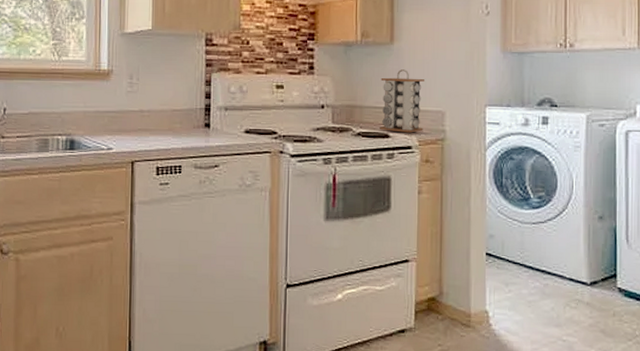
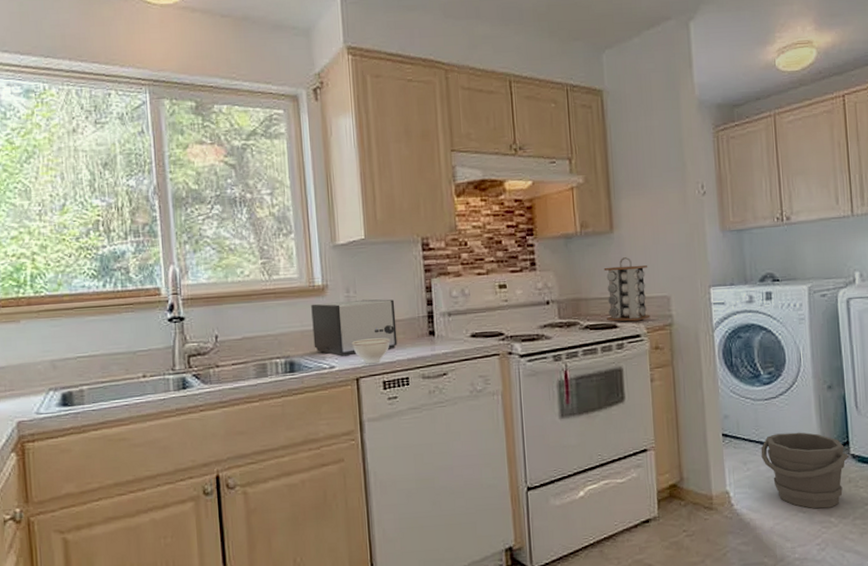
toaster: none [94,87,175,141] -> present [311,299,398,357]
bowl: none [130,125,167,150] -> present [351,337,390,364]
bucket: none [524,259,615,339] -> present [761,432,849,509]

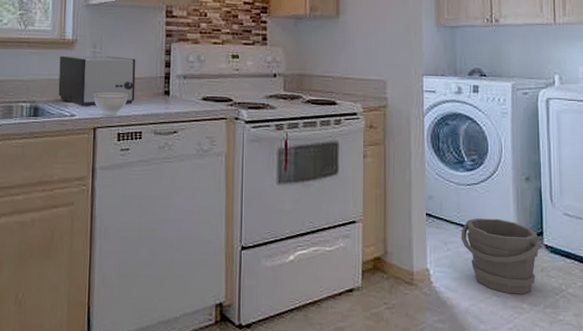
spice rack: present [603,257,651,322] -> none [327,41,367,100]

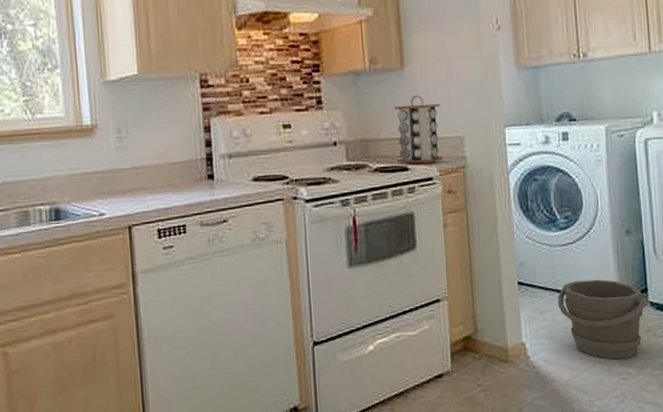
toaster: present [58,55,136,108] -> none [79,140,174,204]
bowl: present [93,92,128,116] -> none [123,182,166,211]
spice rack: none [327,41,367,100] -> present [394,95,443,165]

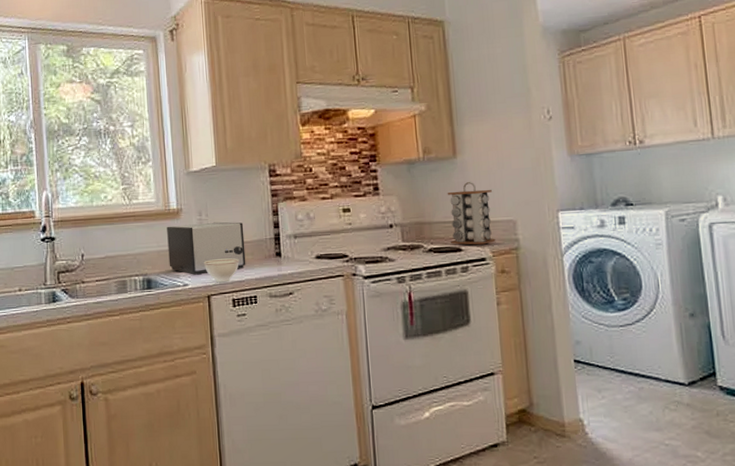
toaster: none [79,140,174,204] -> present [167,222,246,276]
bowl: none [123,182,166,211] -> present [203,258,239,283]
bucket: present [557,279,647,360] -> none [616,361,716,442]

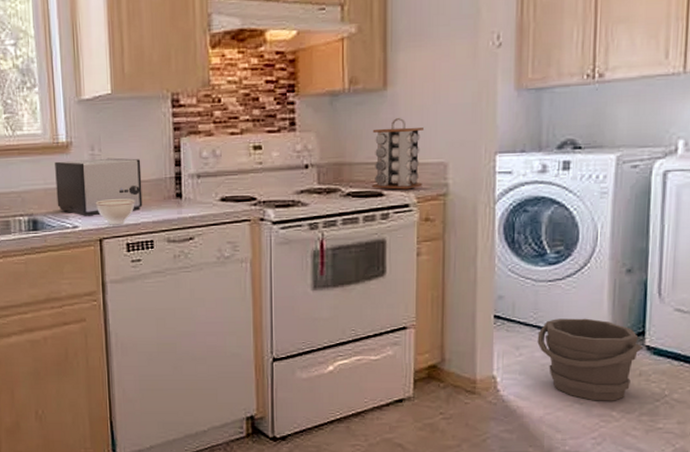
bucket: none [616,361,716,442] -> present [537,318,642,401]

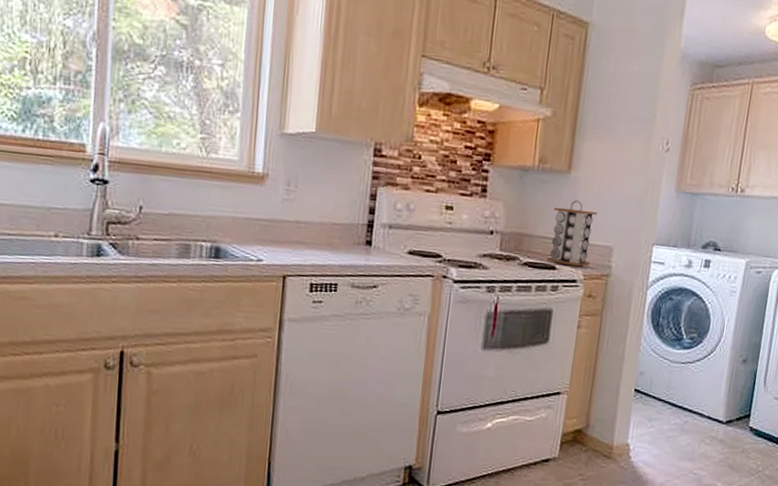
toaster: present [55,157,143,217] -> none [244,191,336,253]
bowl: present [95,198,135,225] -> none [284,236,325,265]
bucket: present [537,318,642,401] -> none [666,397,747,473]

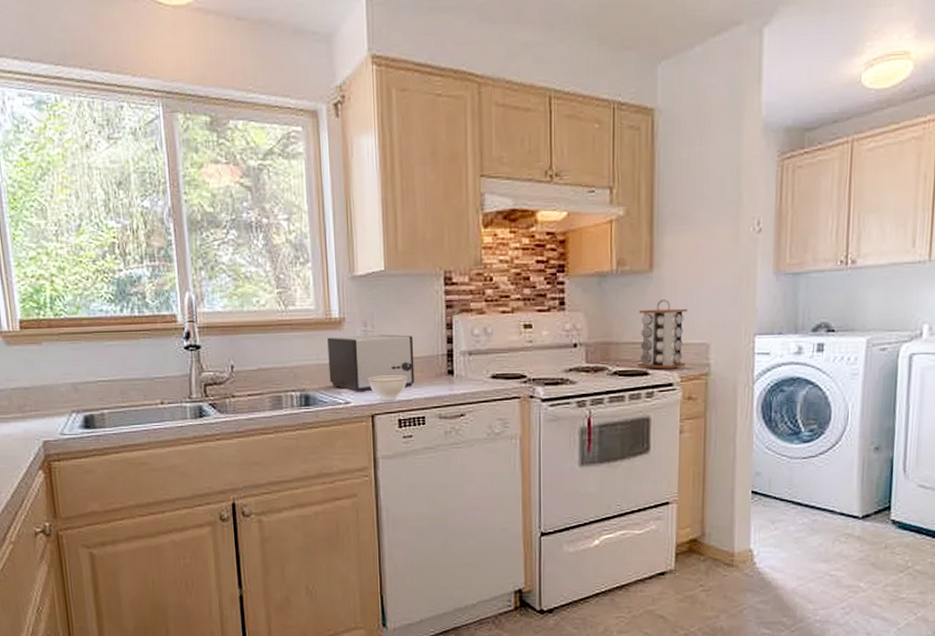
toaster: none [244,191,336,253] -> present [327,334,415,393]
bowl: none [284,236,325,265] -> present [367,375,407,401]

